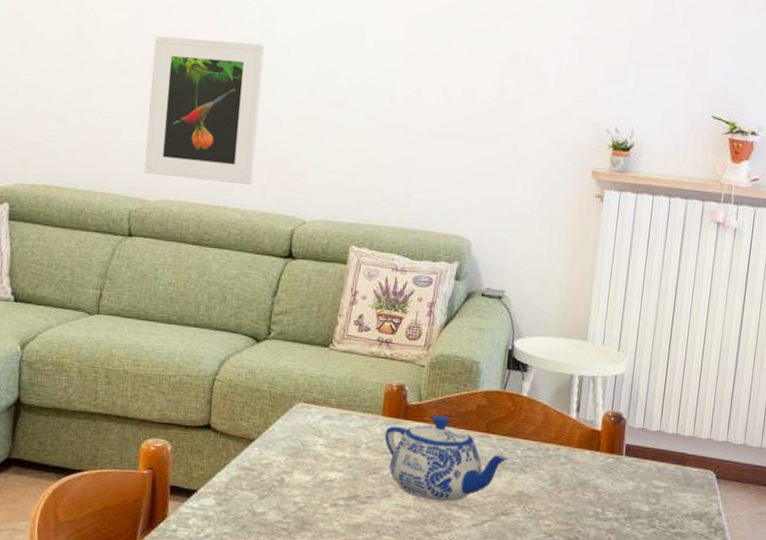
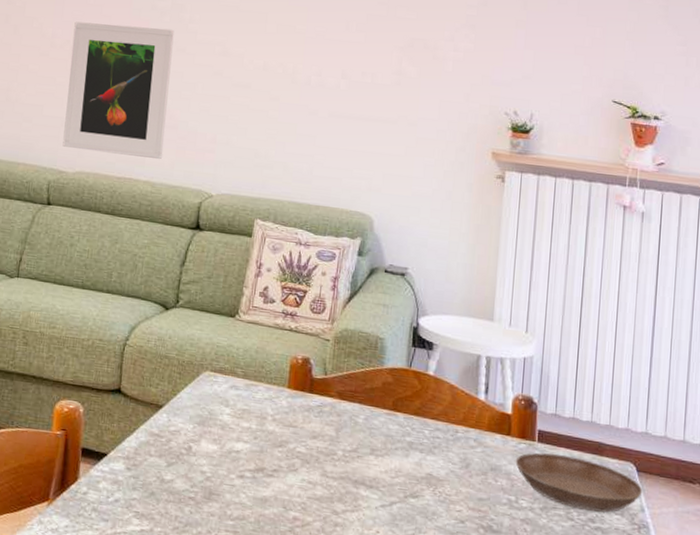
teapot: present [384,415,509,502] -> none [290,390,417,480]
saucer: none [603,466,721,519] -> present [515,452,643,513]

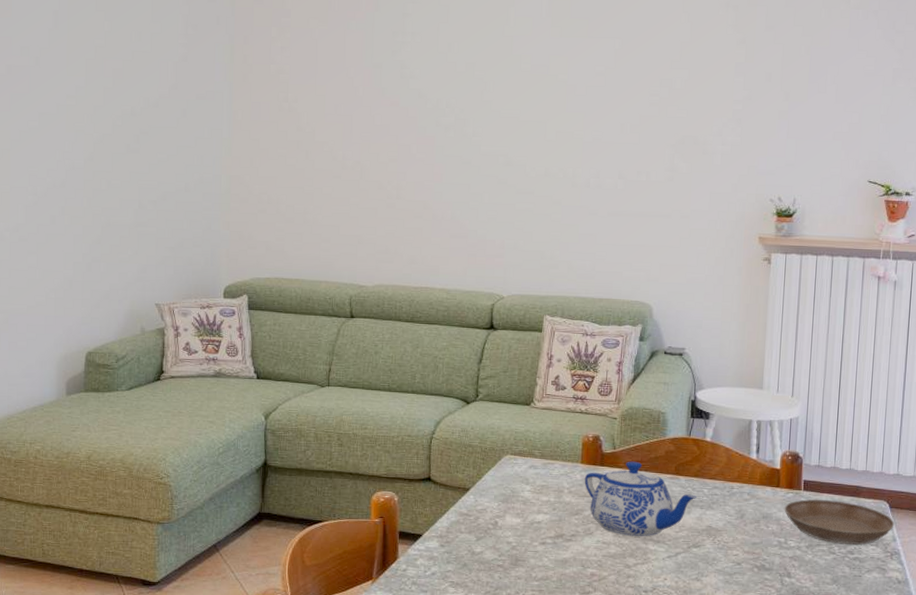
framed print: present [62,21,174,160] -> none [361,143,459,268]
teapot: none [290,390,417,480] -> present [584,461,698,537]

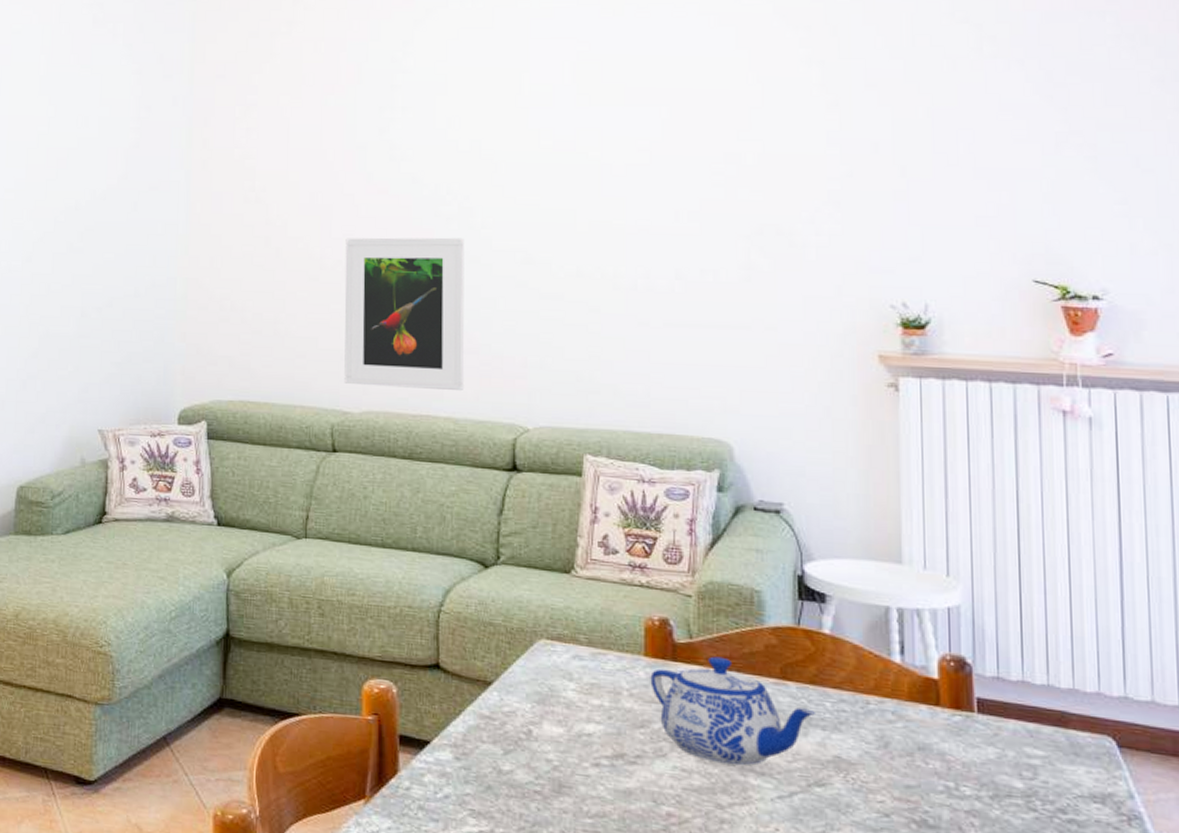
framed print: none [361,143,459,268] -> present [344,237,465,392]
saucer: present [784,499,895,545] -> none [949,726,1129,801]

